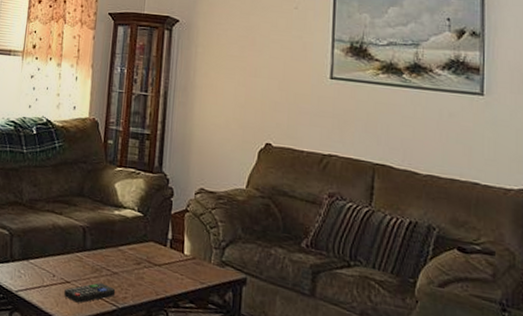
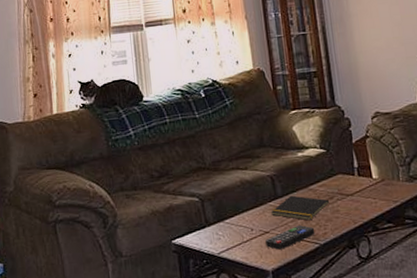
notepad: none [76,251,137,281] -> present [271,195,330,221]

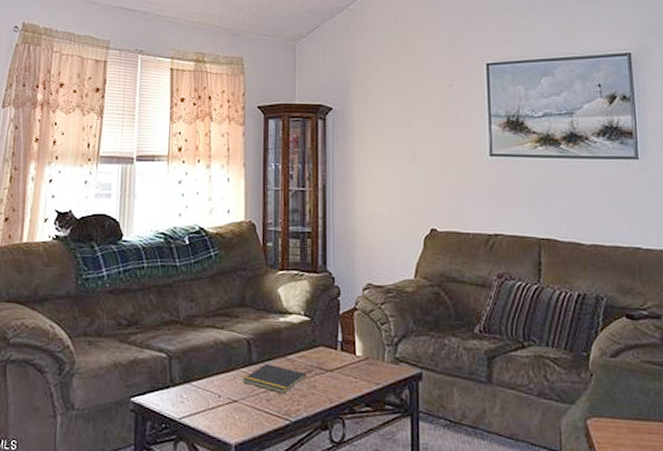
remote control: present [265,225,315,250] -> none [232,397,287,422]

